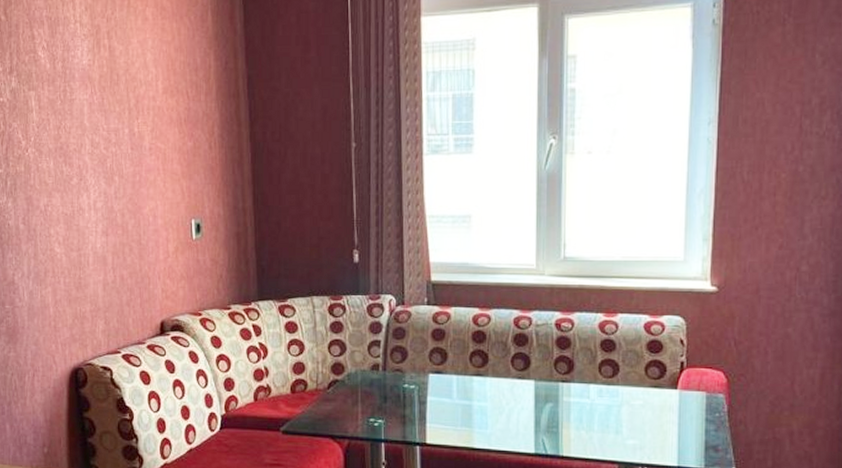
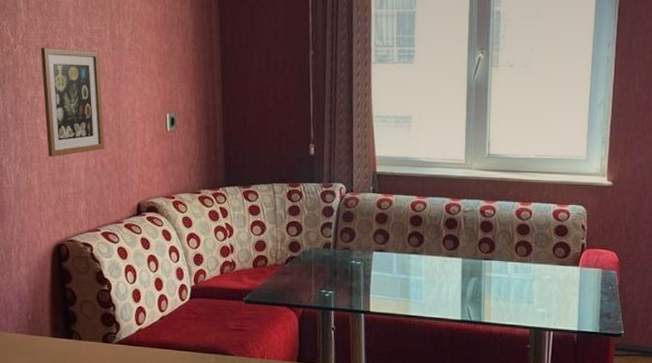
picture frame: none [53,150,124,272] -> present [40,48,104,157]

